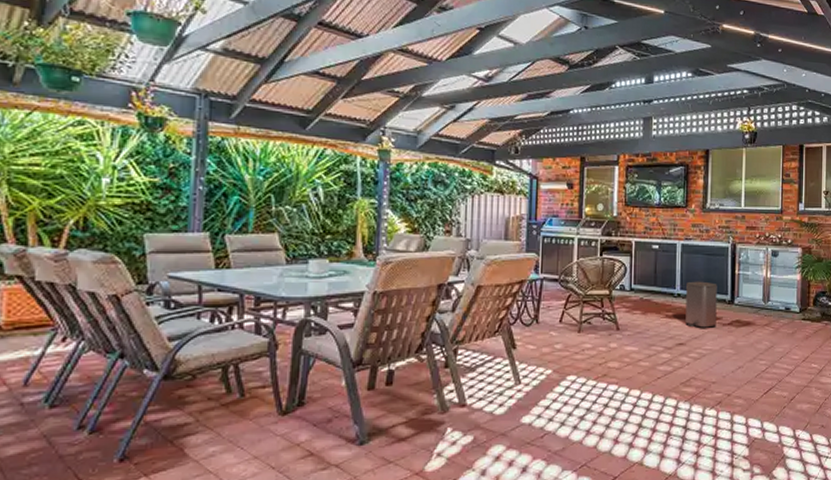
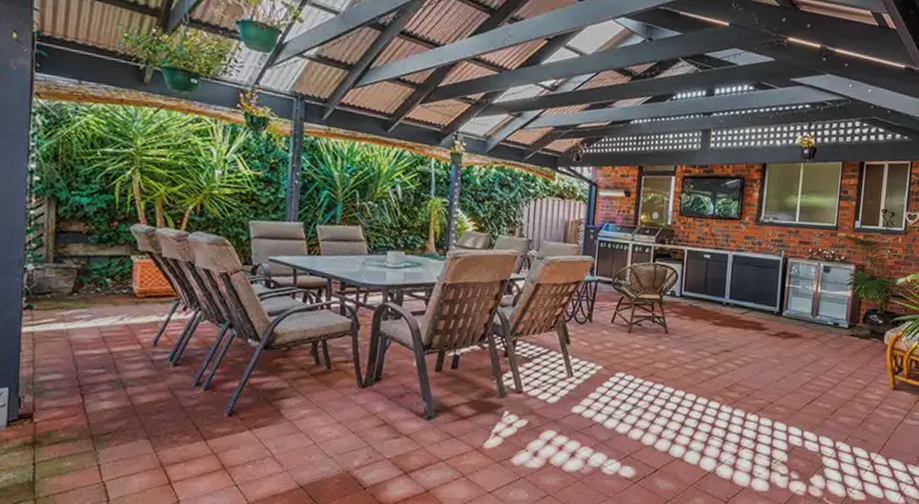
pedal bin: present [685,281,717,329] -> none [732,291,767,339]

